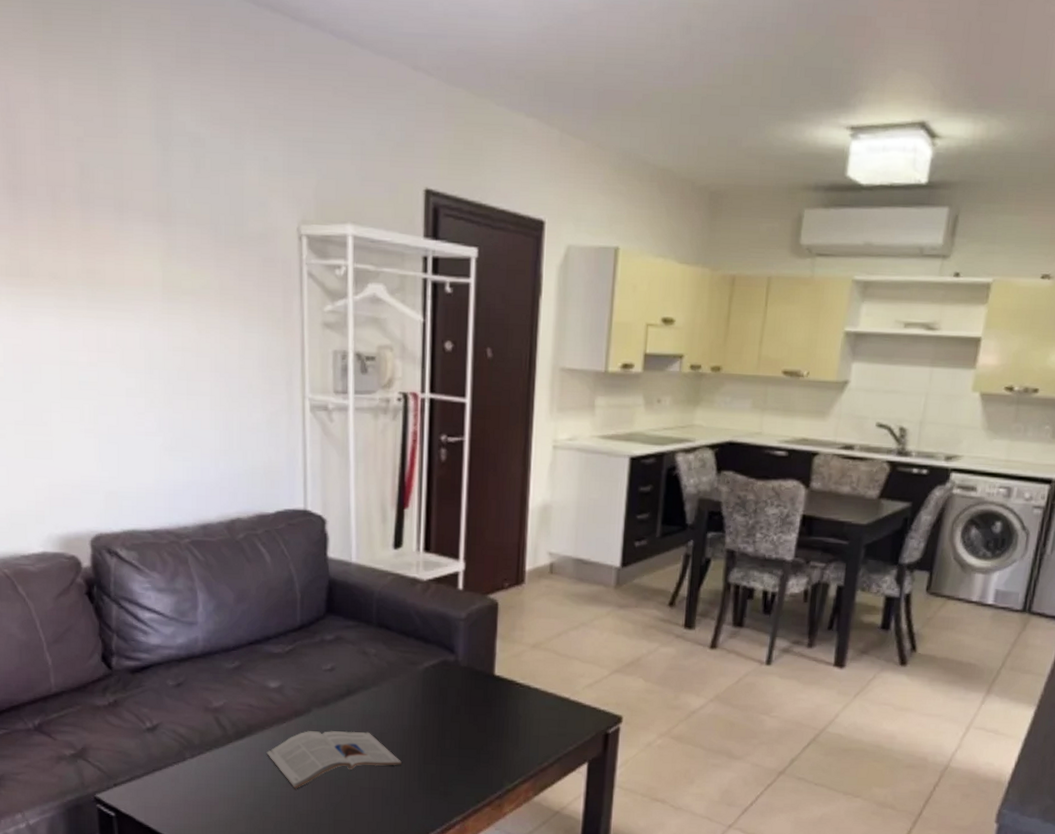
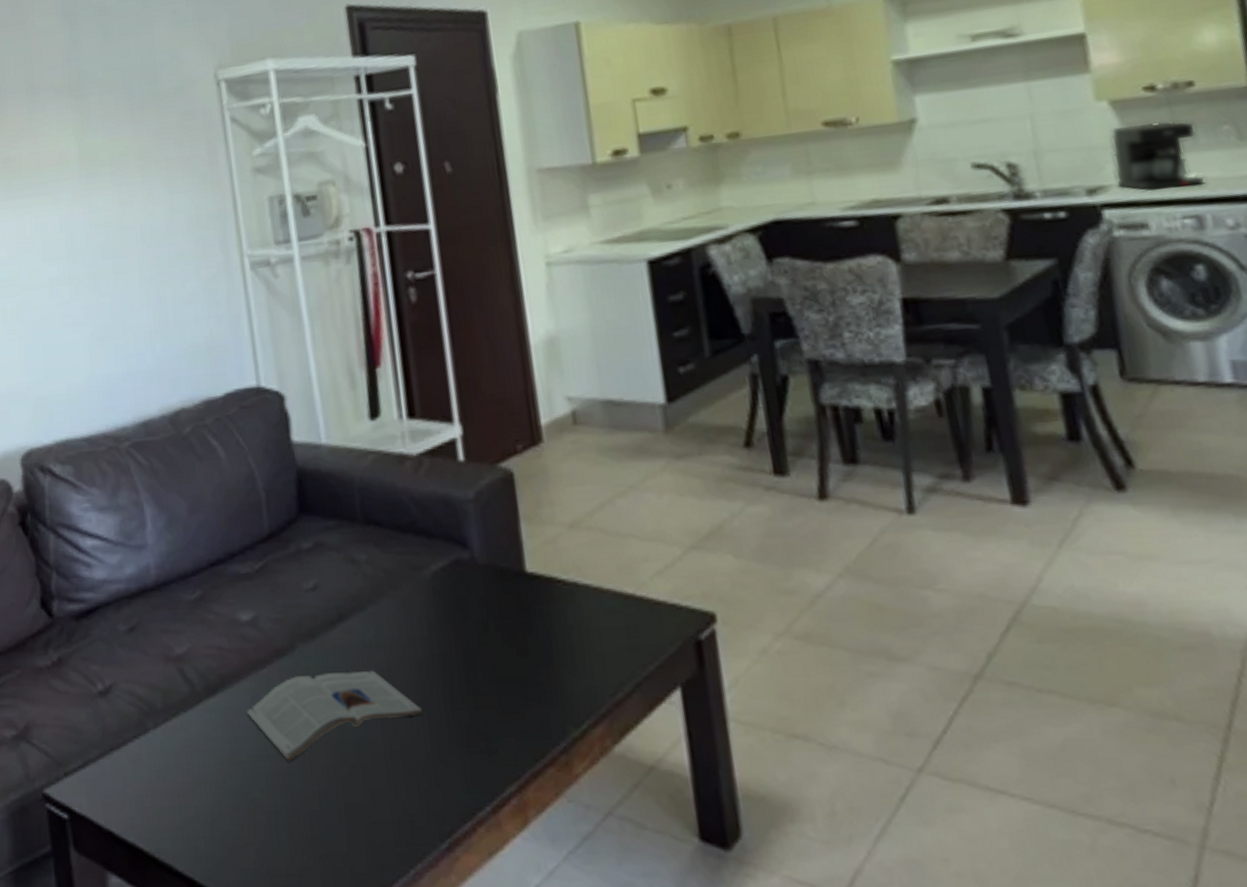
coffee maker: none [966,414,1027,468] -> present [1112,121,1206,192]

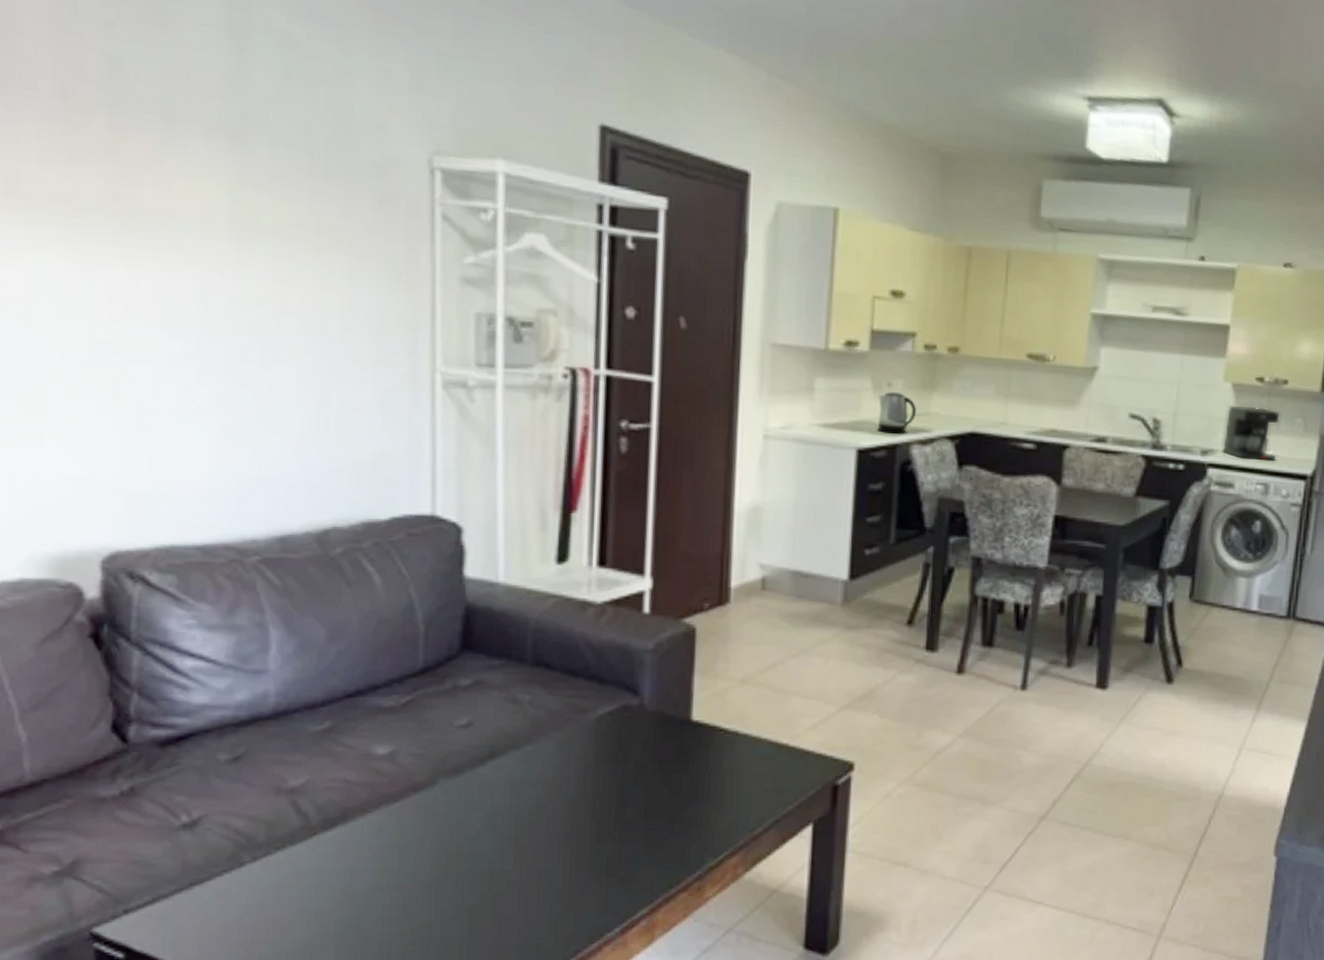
magazine: present [246,670,424,761] -> none [369,805,567,893]
kettle: none [659,192,706,239] -> present [877,392,916,434]

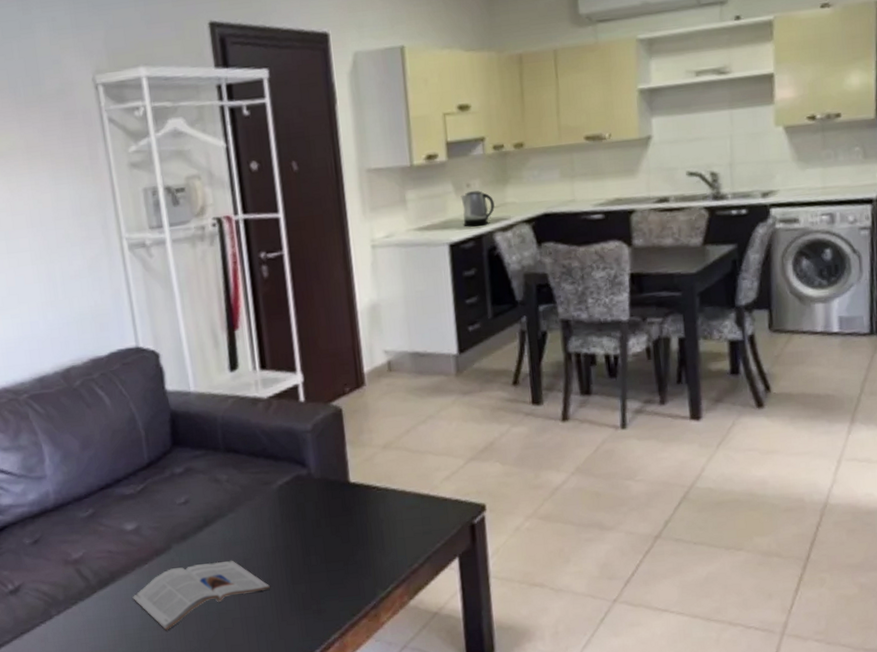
magazine: none [369,805,567,893] -> present [132,560,271,631]
coffee maker: present [1222,406,1280,463] -> none [782,143,839,196]

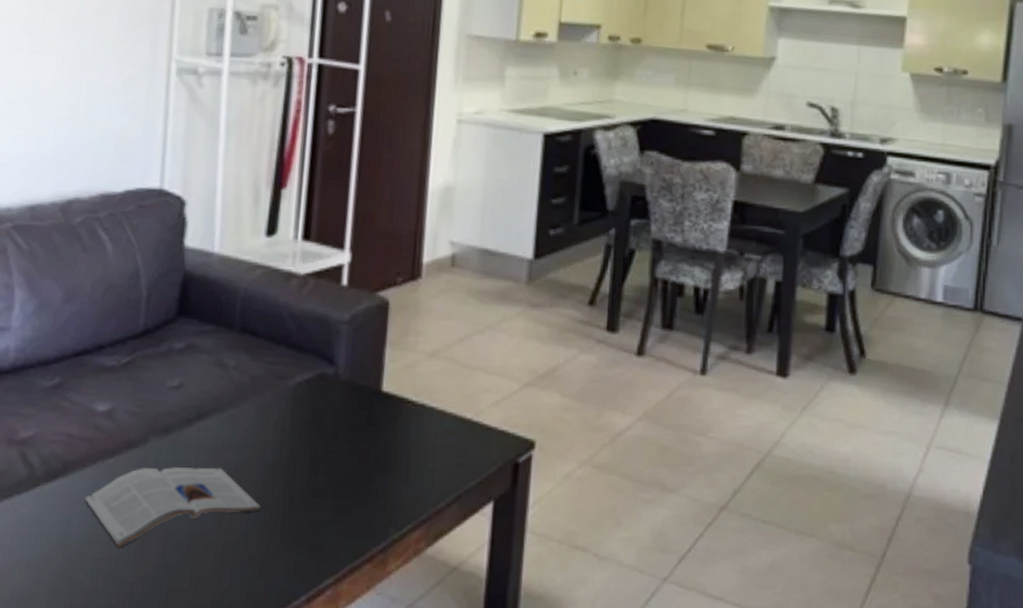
kettle: present [460,190,495,227] -> none [563,80,600,120]

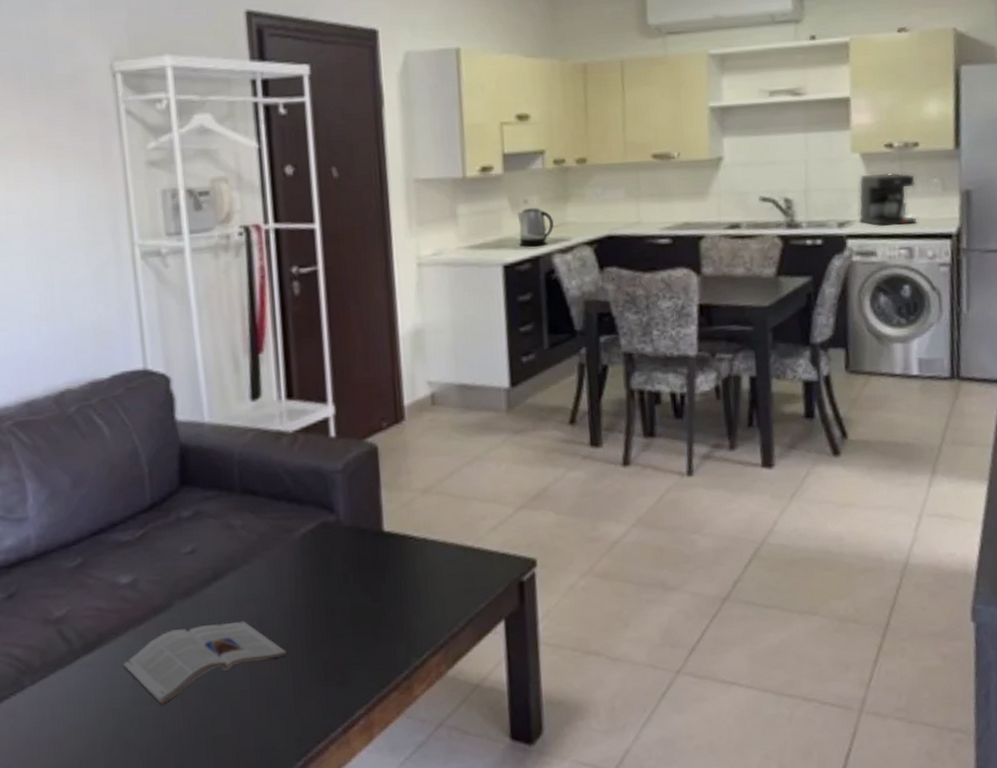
kettle: none [563,80,600,120] -> present [517,208,554,247]
coffee maker: none [901,95,960,152] -> present [859,173,918,227]

